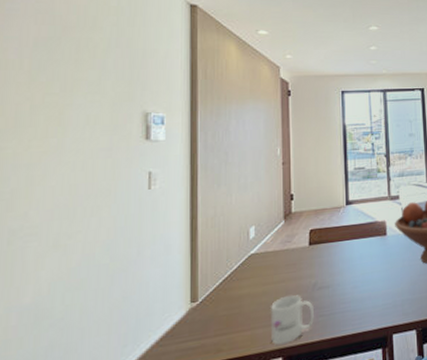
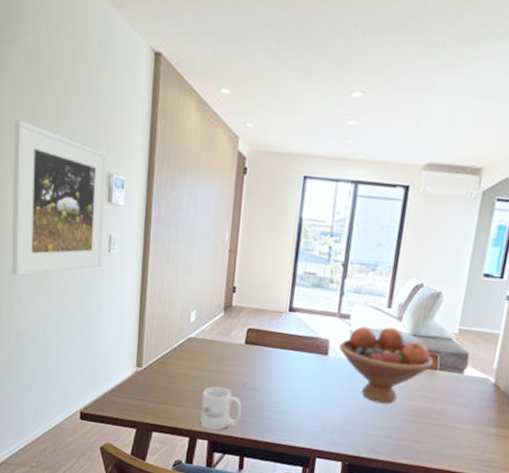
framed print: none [13,73,142,241] -> present [12,119,107,276]

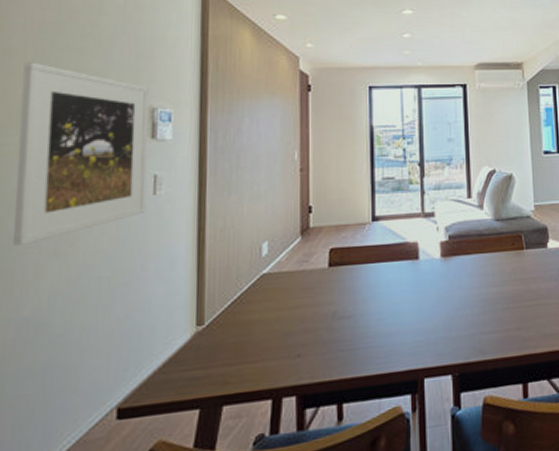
mug: present [200,386,242,430] -> none [283,323,332,381]
fruit bowl: present [339,326,434,404] -> none [429,216,520,298]

